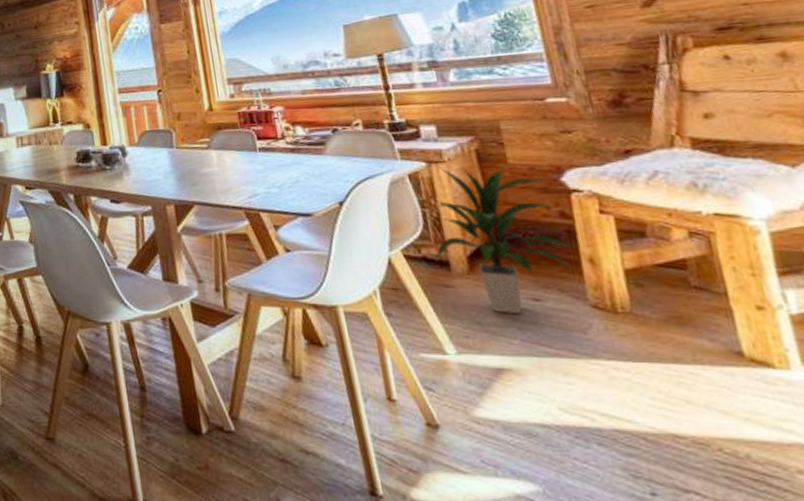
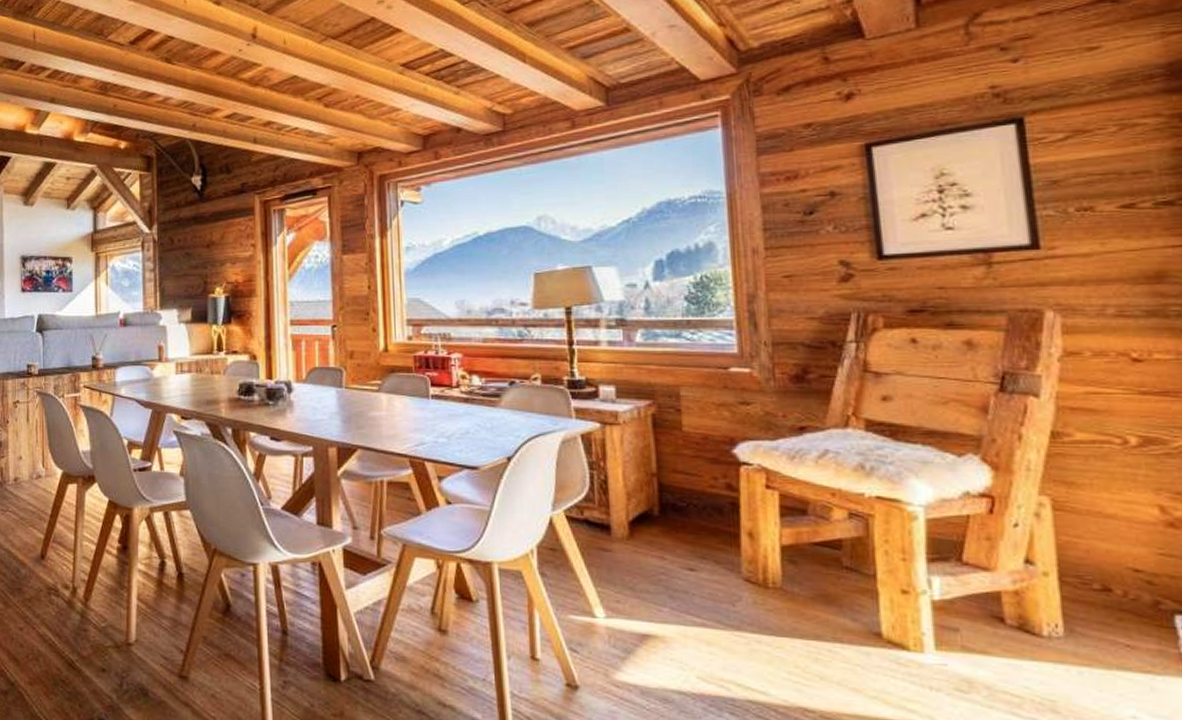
indoor plant: present [433,166,571,315] -> none [596,428,732,583]

